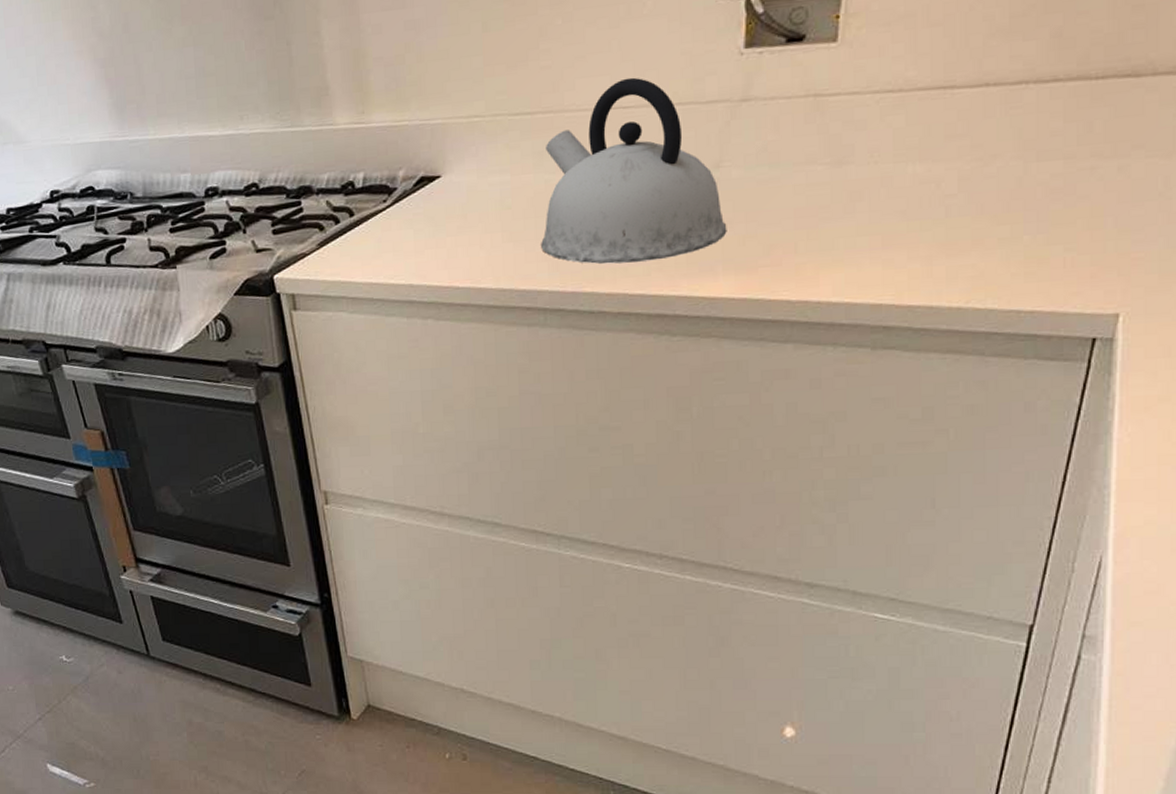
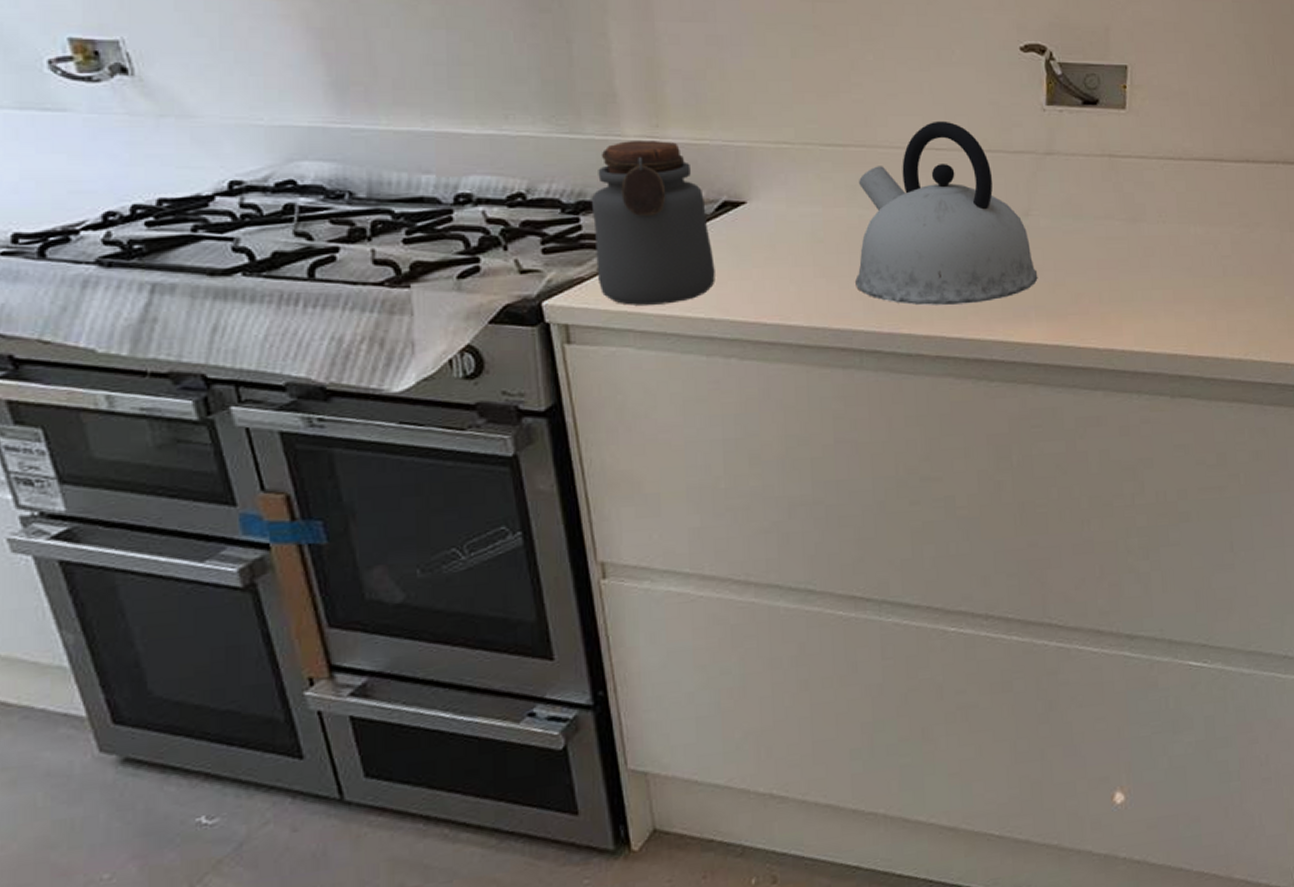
jar: none [310,126,414,276] -> present [591,139,715,305]

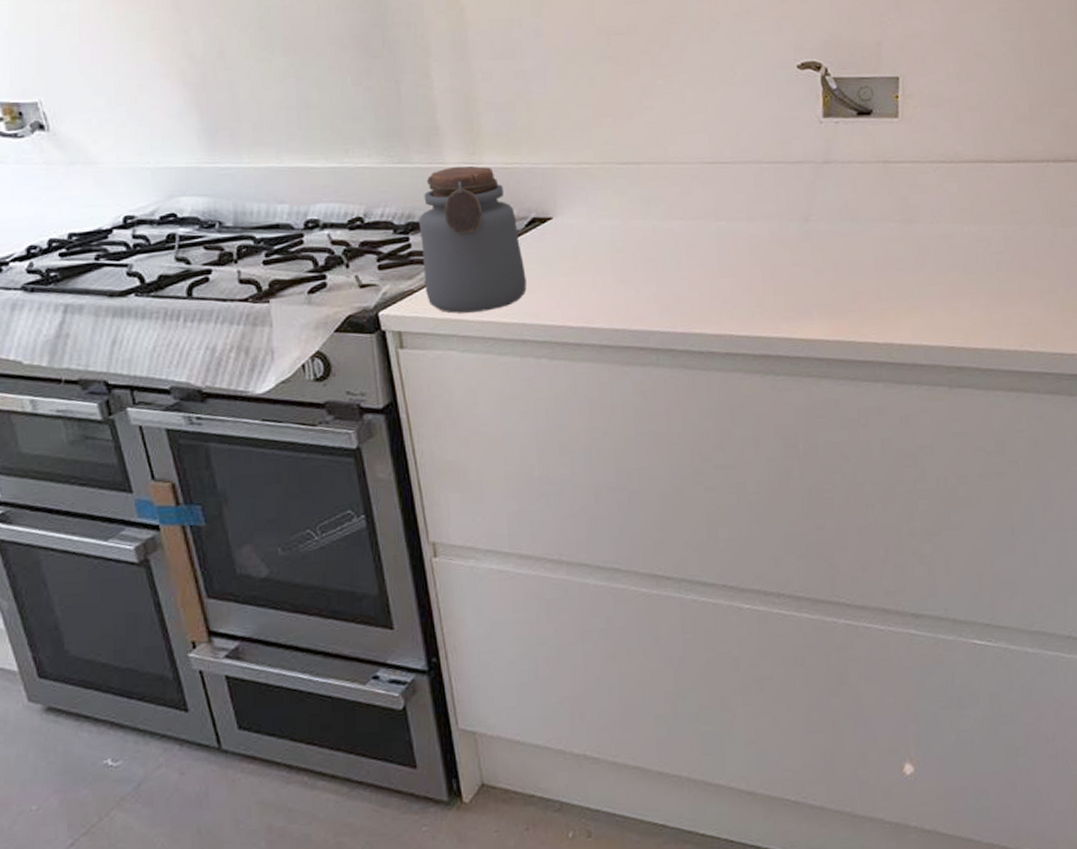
kettle: present [855,121,1038,305] -> none [651,136,819,307]

